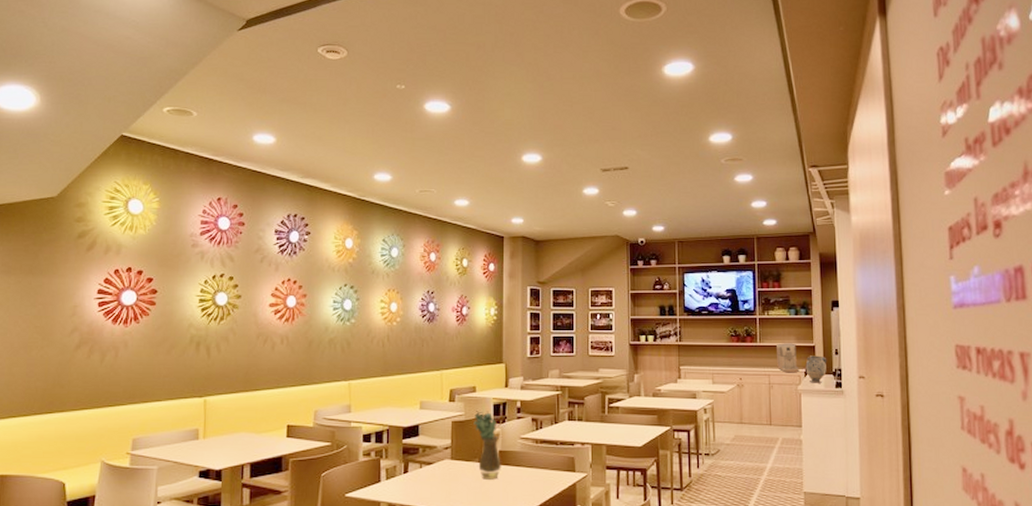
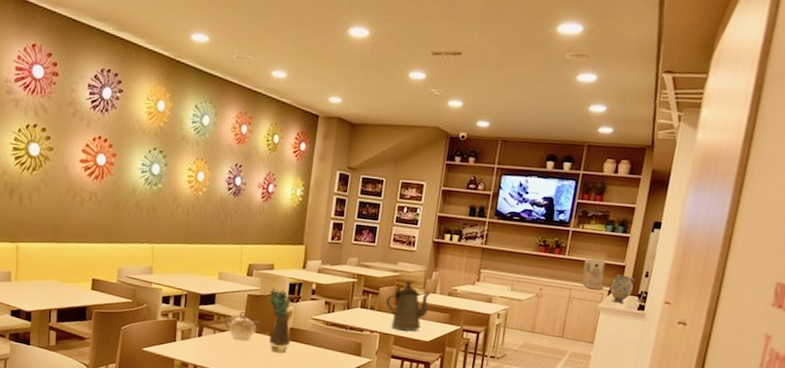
sugar bowl: none [431,439,469,472] -> present [224,311,262,341]
coffee pot: none [593,386,636,437] -> present [386,280,431,331]

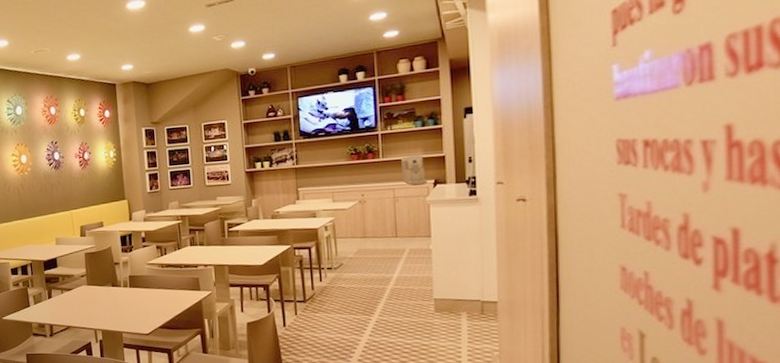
sugar bowl: present [224,311,262,341] -> none [69,269,103,296]
vase: present [268,286,291,354] -> none [104,242,132,301]
coffee pot: present [386,280,431,331] -> none [213,212,255,259]
jug: present [610,275,635,304] -> none [434,165,460,193]

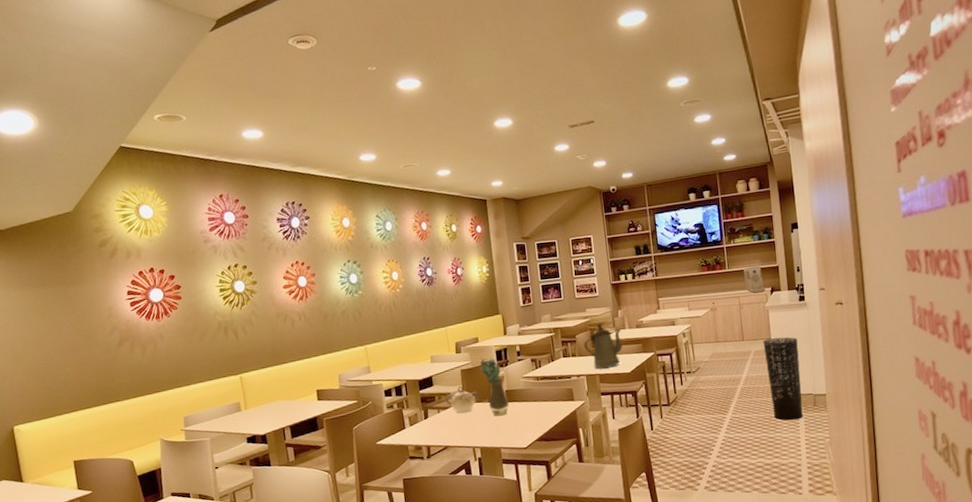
sugar bowl: none [69,269,103,296] -> present [445,386,480,414]
vase: none [104,242,132,301] -> present [480,357,509,416]
coffee pot: none [213,212,255,259] -> present [584,323,623,368]
umbrella stand: none [421,235,466,328] -> present [763,337,803,421]

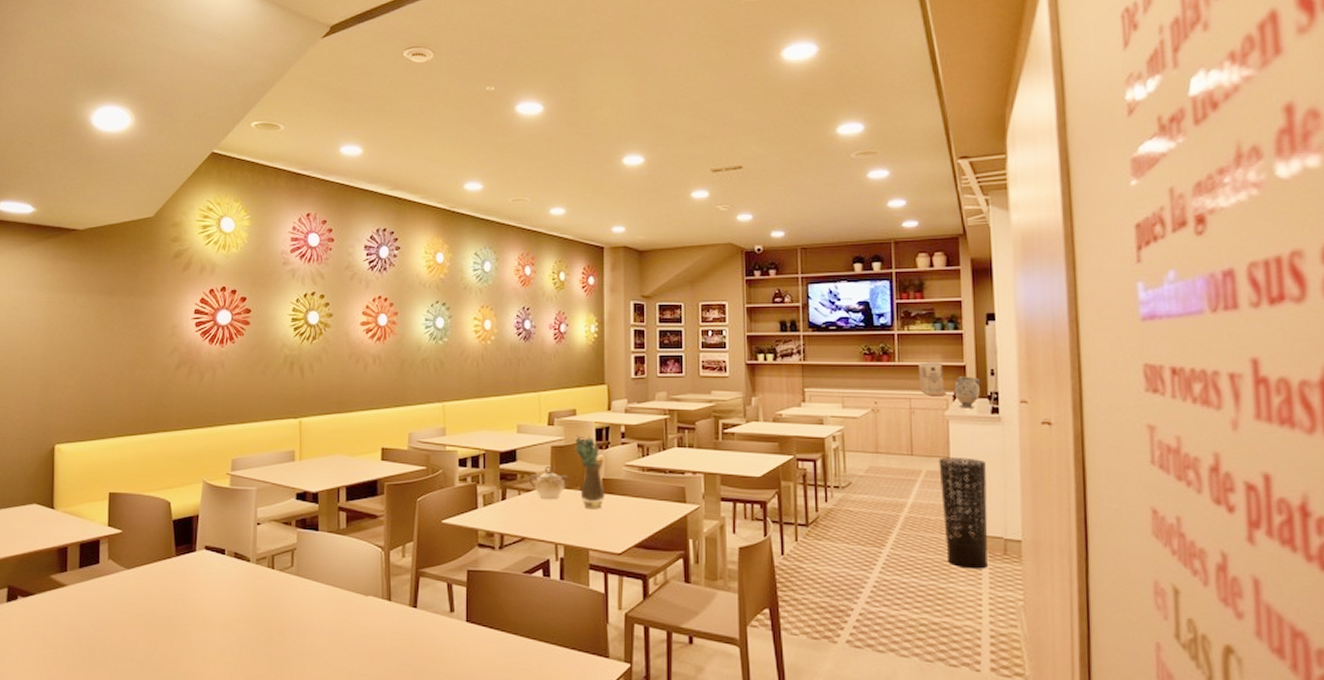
coffee pot: present [584,323,623,368] -> none [705,410,754,466]
jug: none [771,274,790,300] -> present [954,376,981,408]

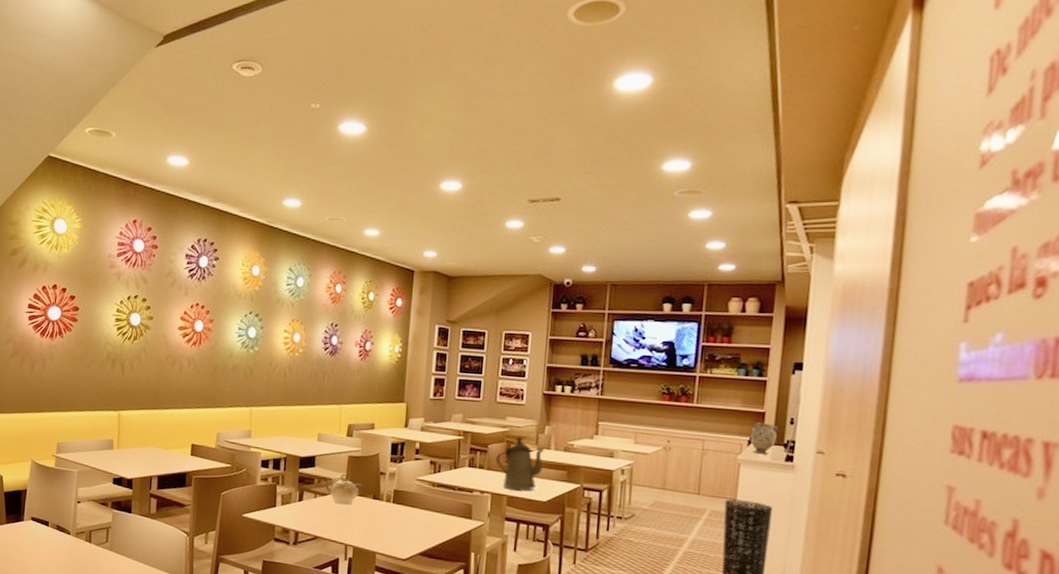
vase: present [574,434,605,509] -> none [370,447,396,518]
coffee pot: none [705,410,754,466] -> present [495,436,545,490]
coffee machine: present [917,362,947,397] -> none [715,406,742,441]

